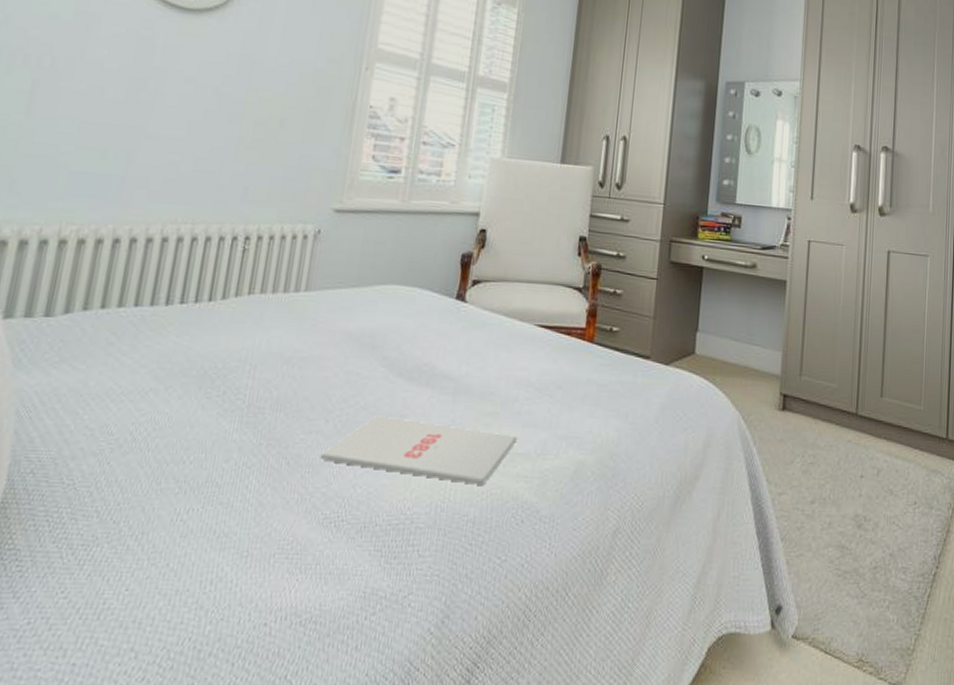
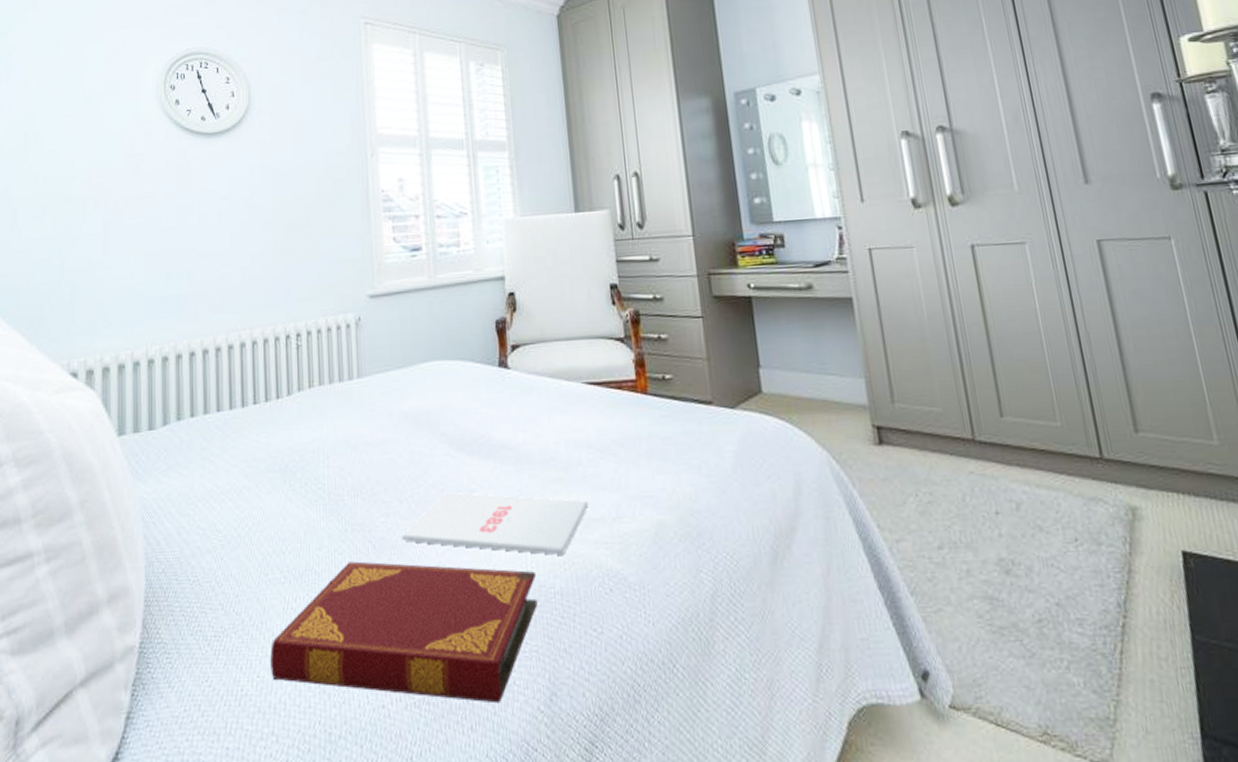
hardback book: none [142,476,452,624] -> present [270,561,538,704]

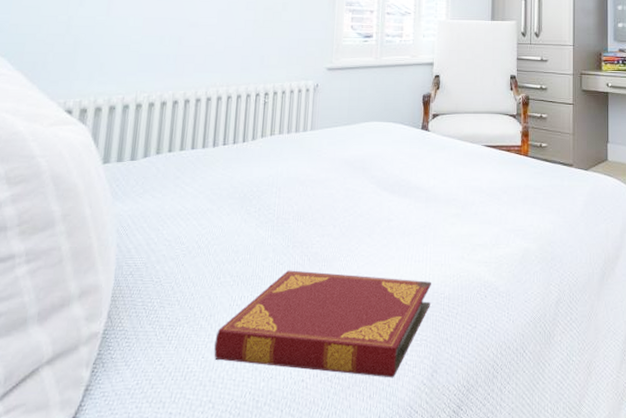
magazine: present [401,492,589,555] -> none [332,220,477,270]

